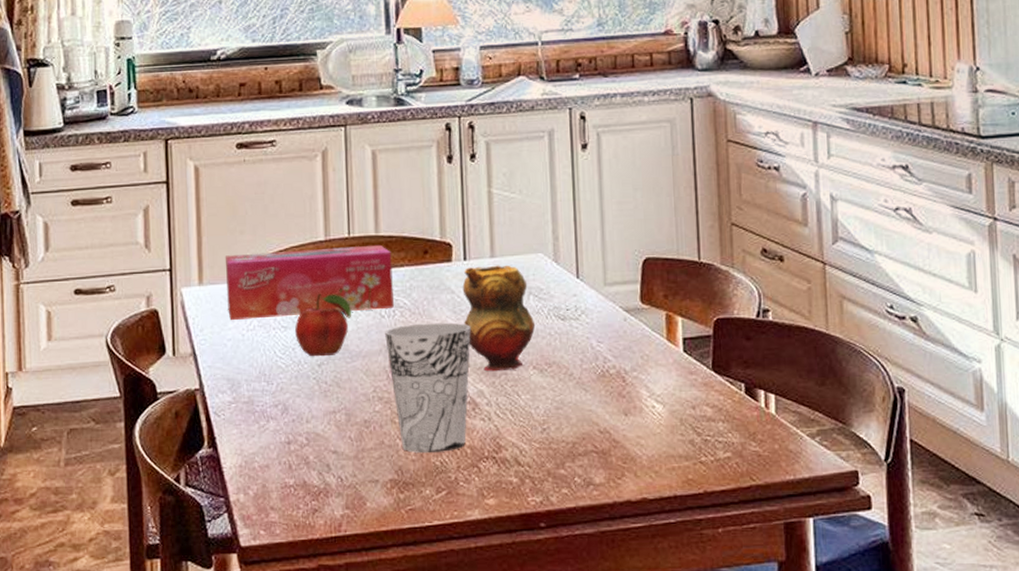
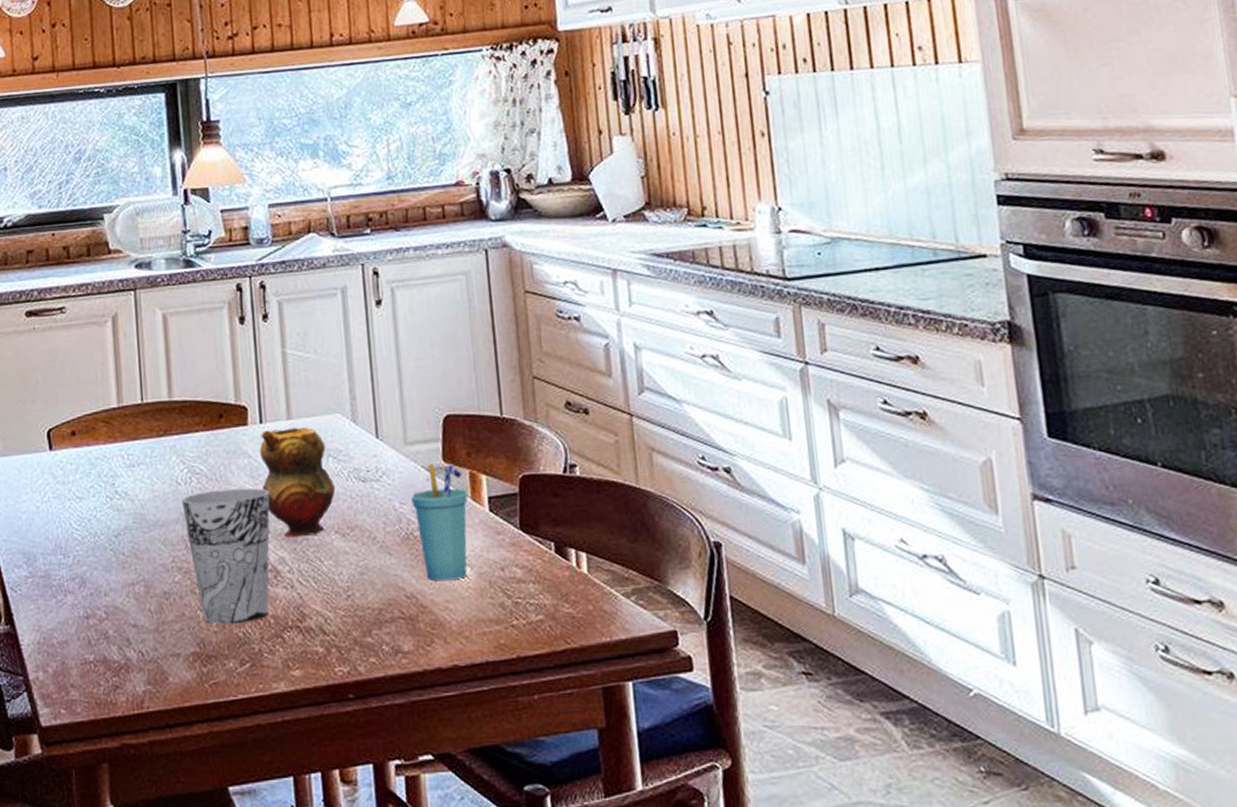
tissue box: present [225,244,394,321] -> none [17,410,190,493]
fruit: present [295,293,351,357] -> none [90,461,147,528]
cup: none [608,305,664,417] -> present [411,464,468,580]

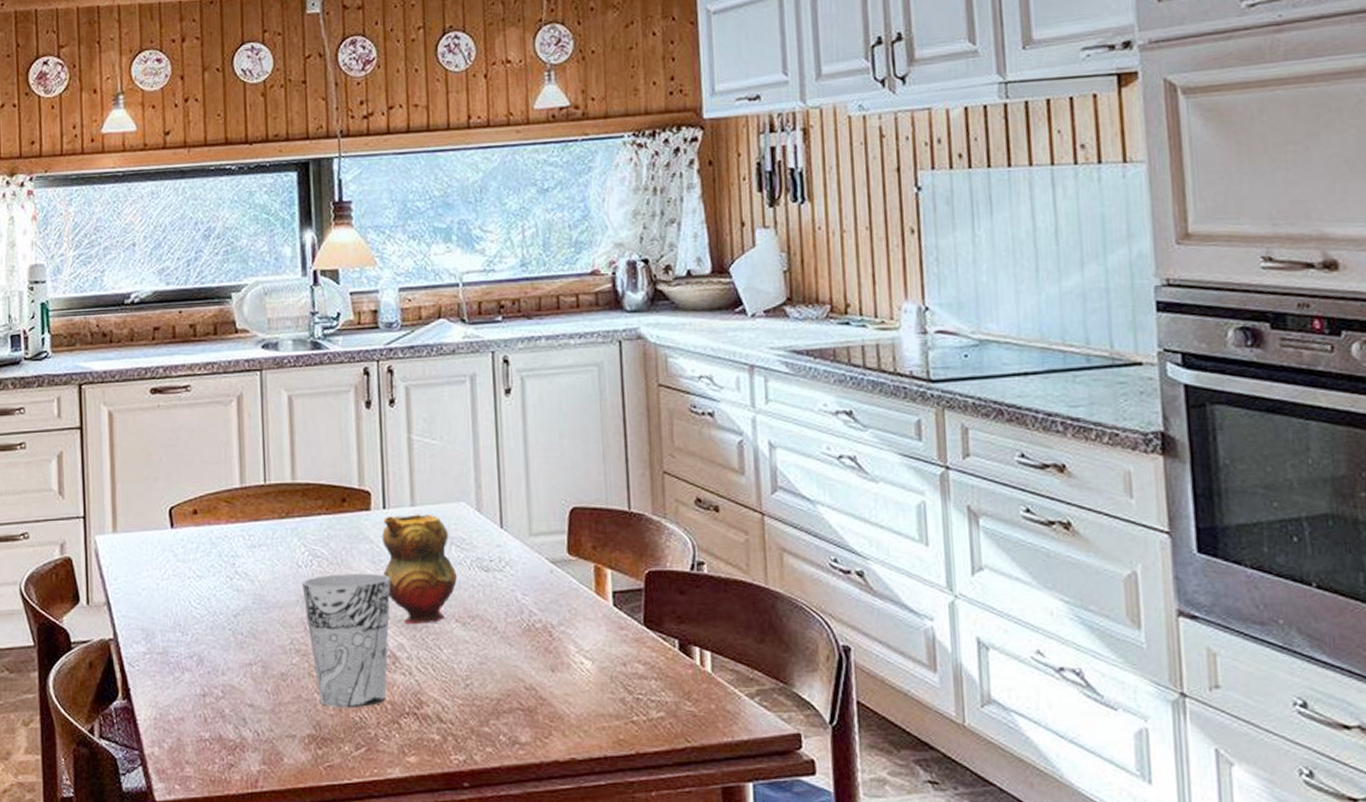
cup: present [411,464,468,580] -> none [534,556,592,673]

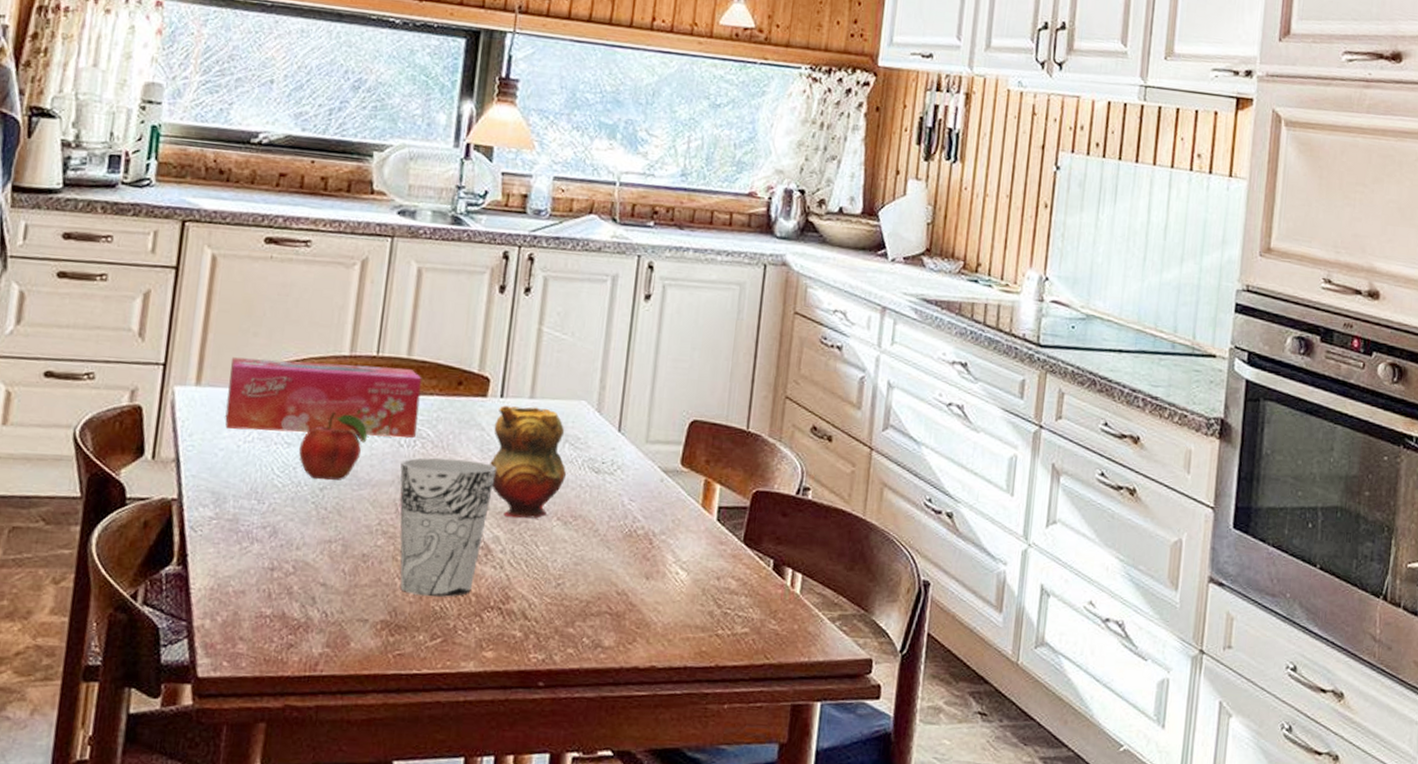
tissue box: none [139,492,311,570] -> present [225,357,422,438]
fruit: none [210,542,267,608] -> present [299,411,367,481]

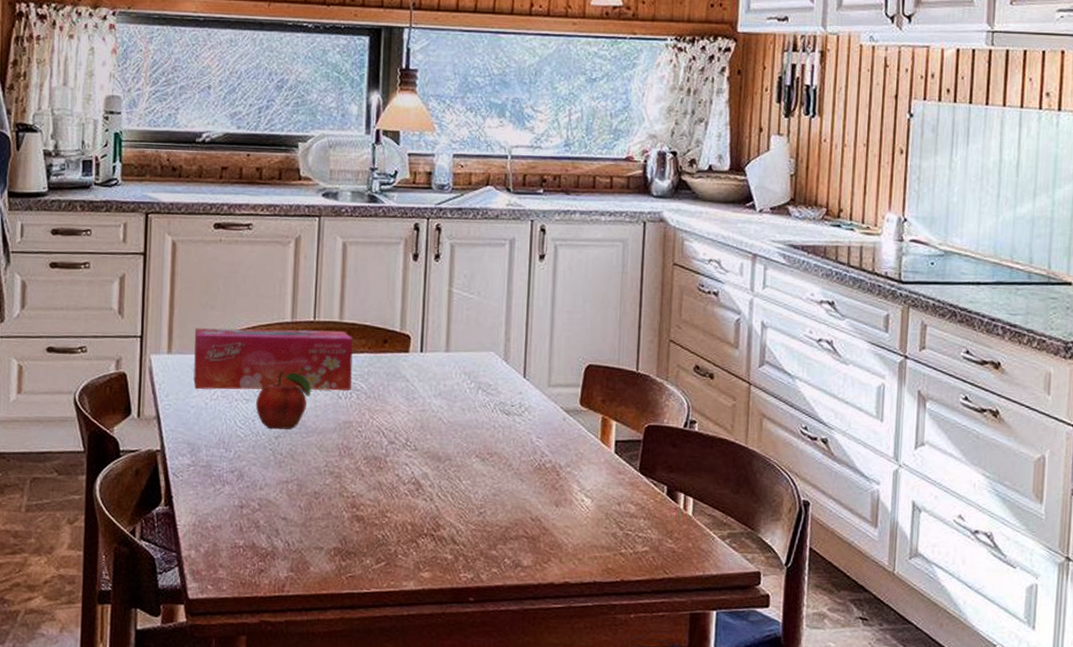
cup: present [400,457,496,597] -> none [340,407,421,527]
teapot: present [490,405,567,519] -> none [415,359,482,457]

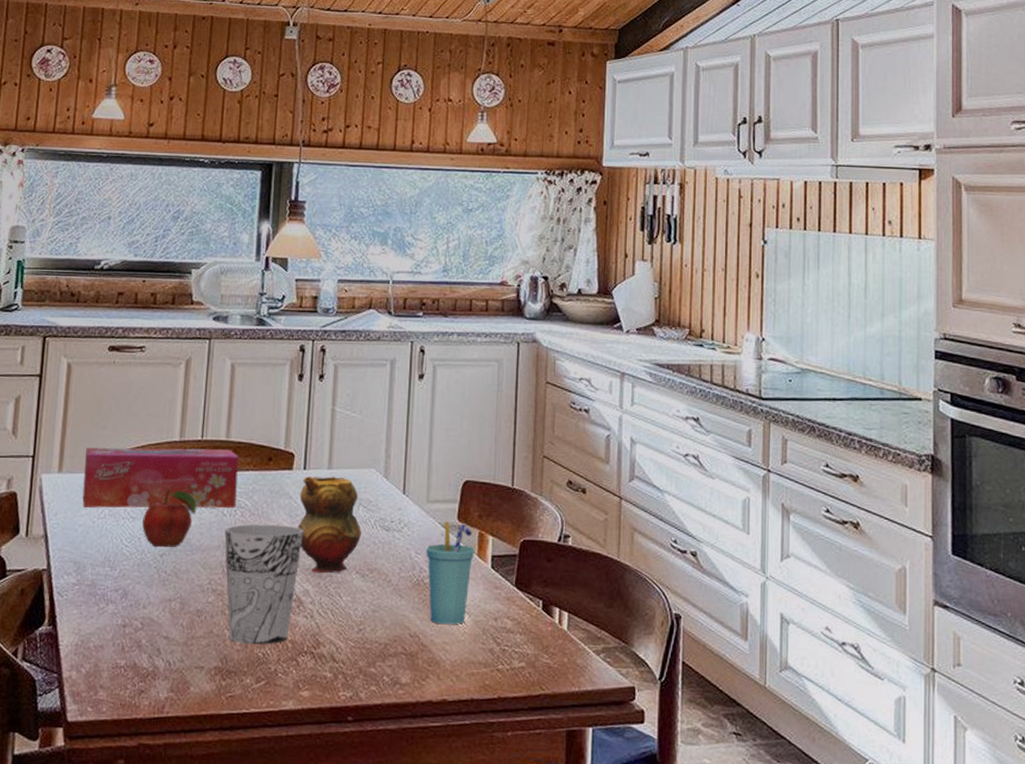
cup: none [340,407,421,527] -> present [224,524,303,645]
teapot: none [415,359,482,457] -> present [298,476,362,574]
cup: none [547,406,598,509] -> present [426,522,475,624]

